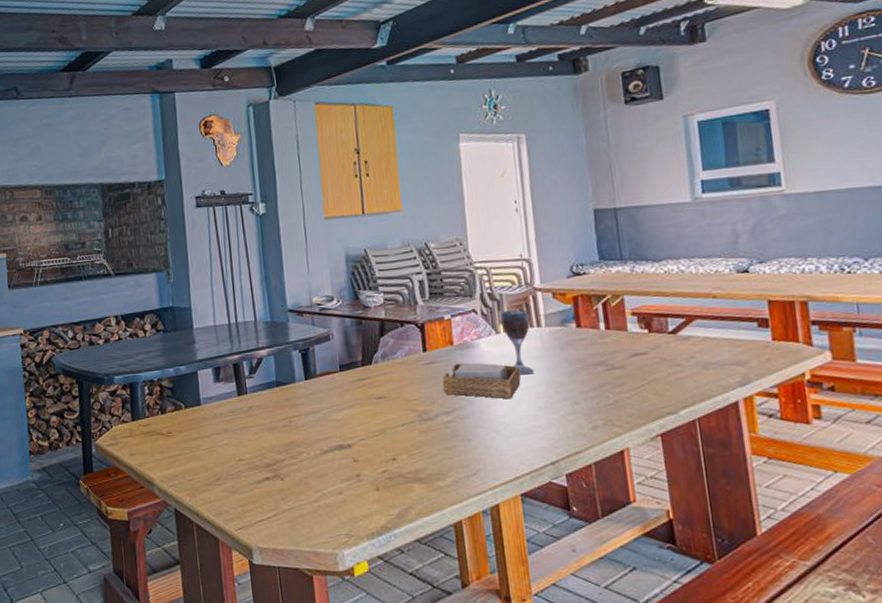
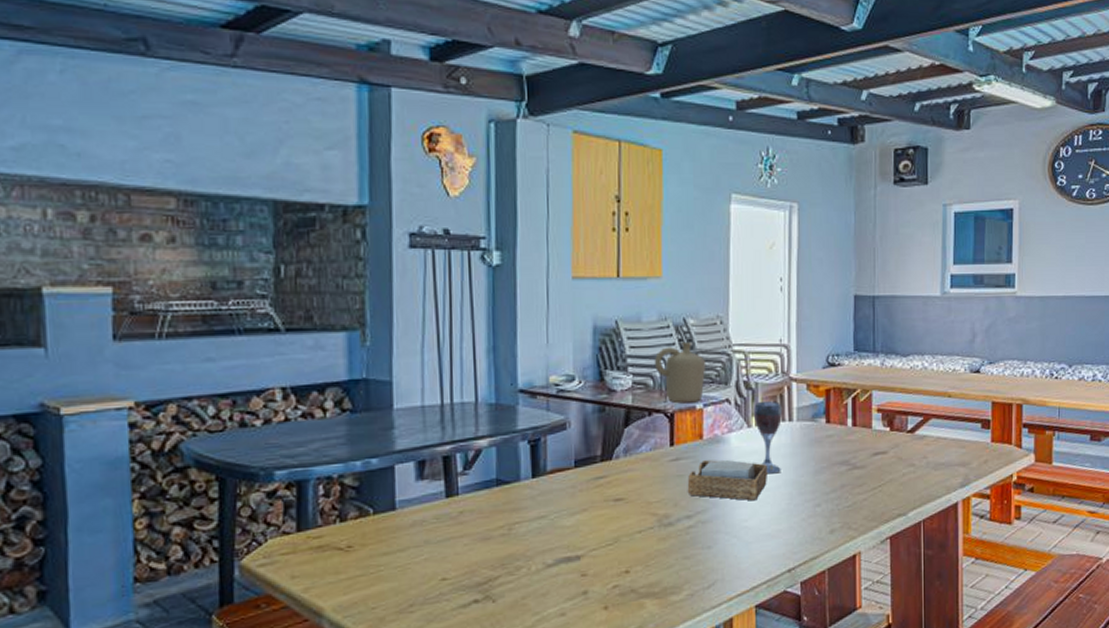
water jug: none [401,262,451,316] -> present [654,341,706,405]

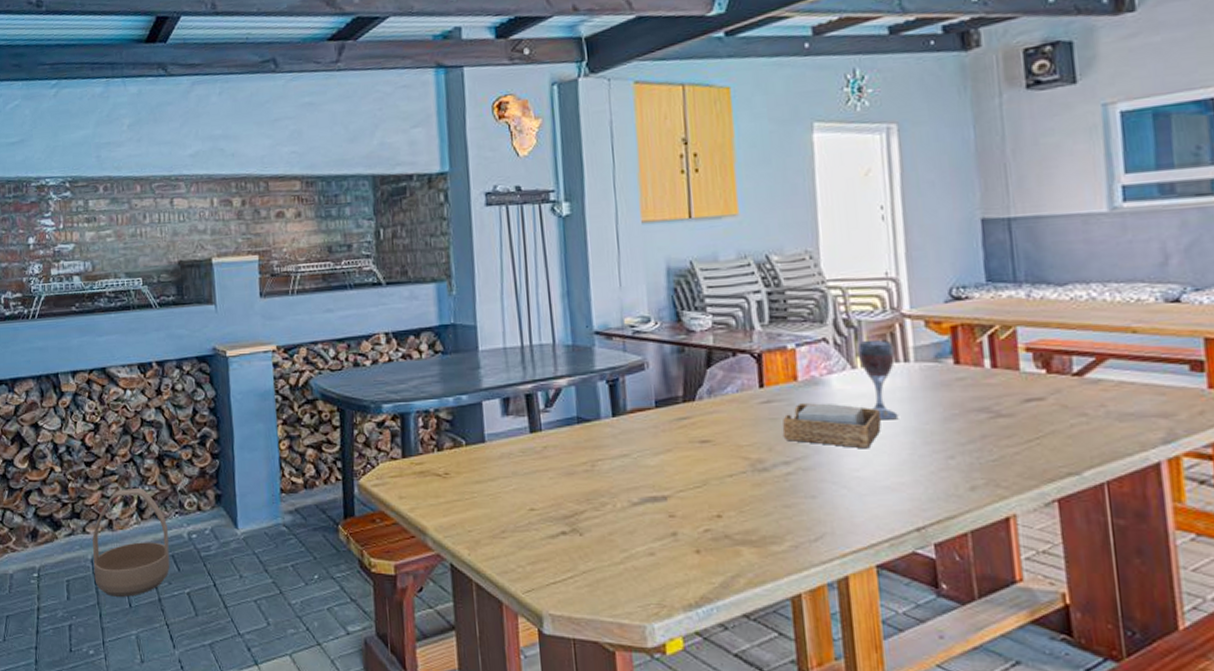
water jug: present [654,341,706,405] -> none [735,279,797,344]

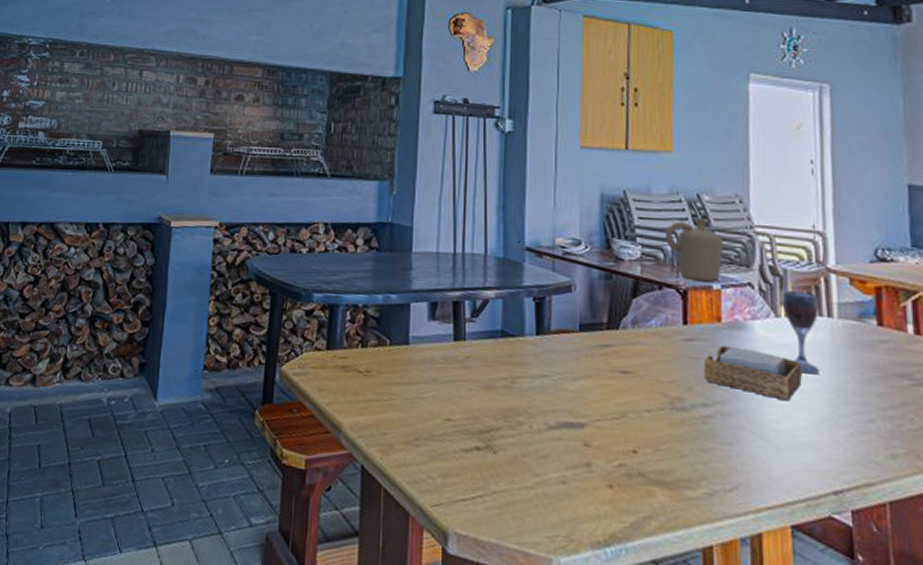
basket: present [92,488,170,597] -> none [9,345,89,457]
water jug: none [735,279,797,344] -> present [664,217,724,284]

